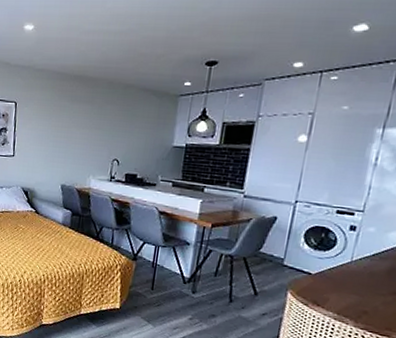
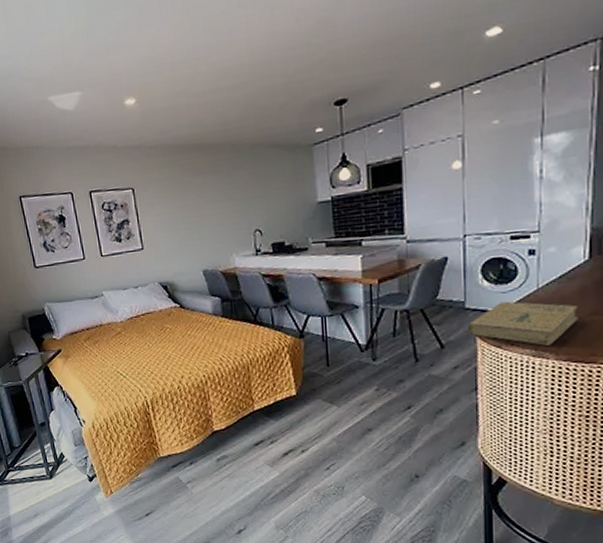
book: none [280,265,384,313] -> present [467,301,578,346]

